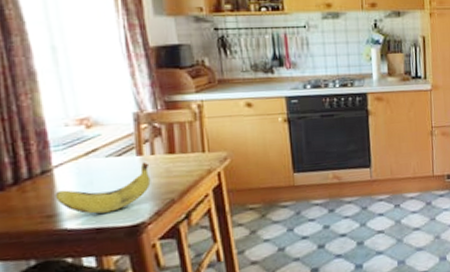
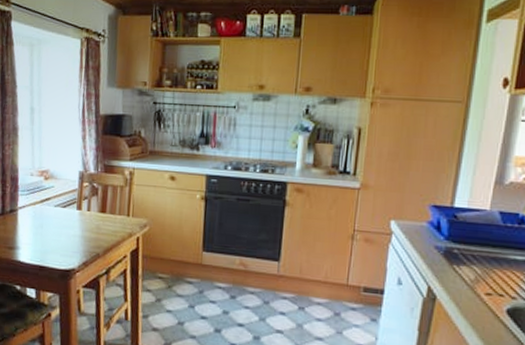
banana: present [55,162,151,214] -> none [16,216,84,255]

